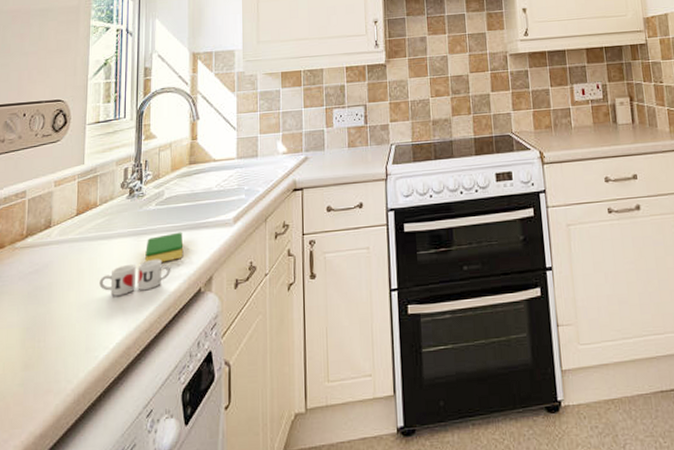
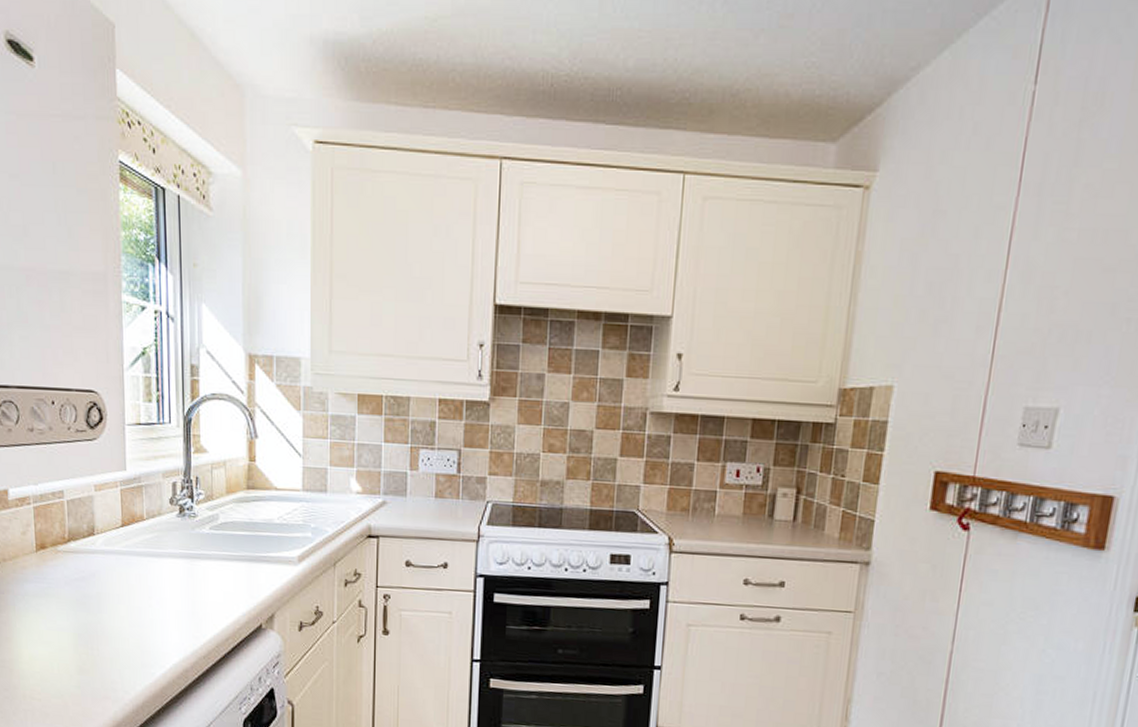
mug: present [99,259,171,296] -> none [151,586,229,618]
dish sponge: present [145,232,184,263] -> none [200,562,242,592]

